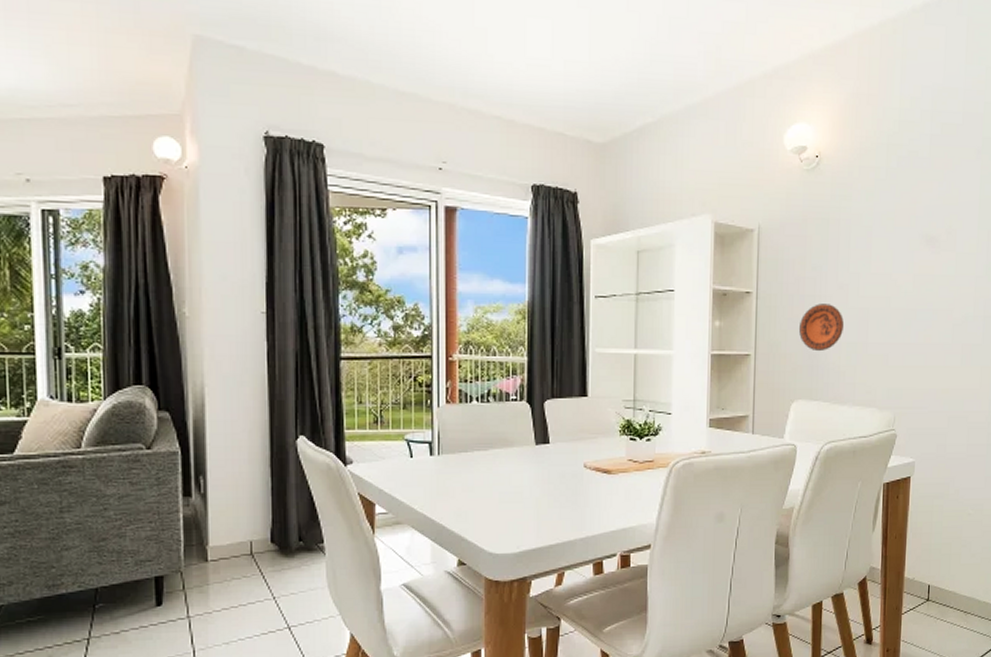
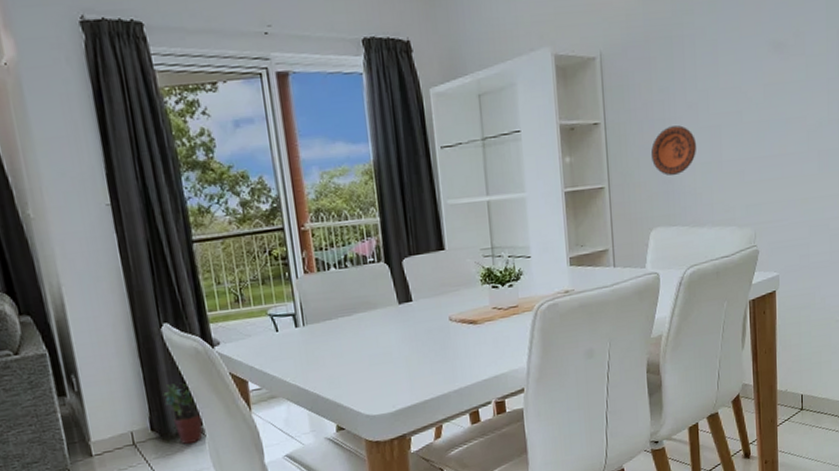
potted plant: none [288,497,325,561] -> present [163,383,203,445]

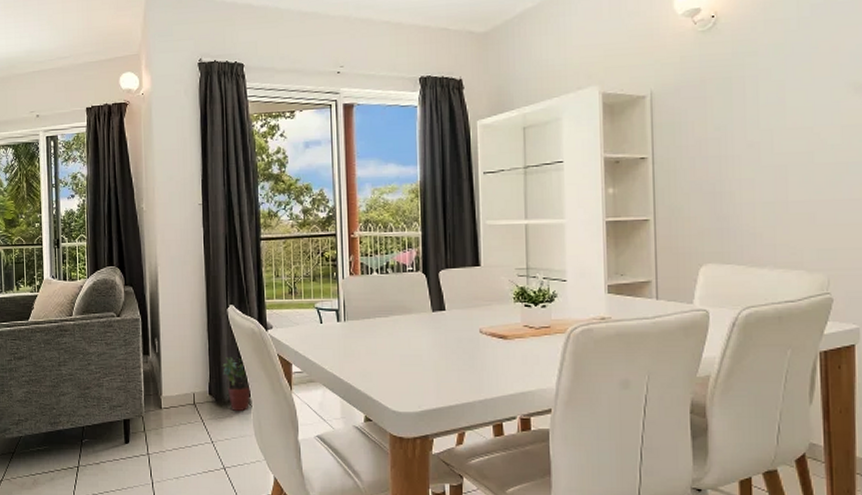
decorative plate: present [650,125,697,176] -> none [703,163,758,214]

